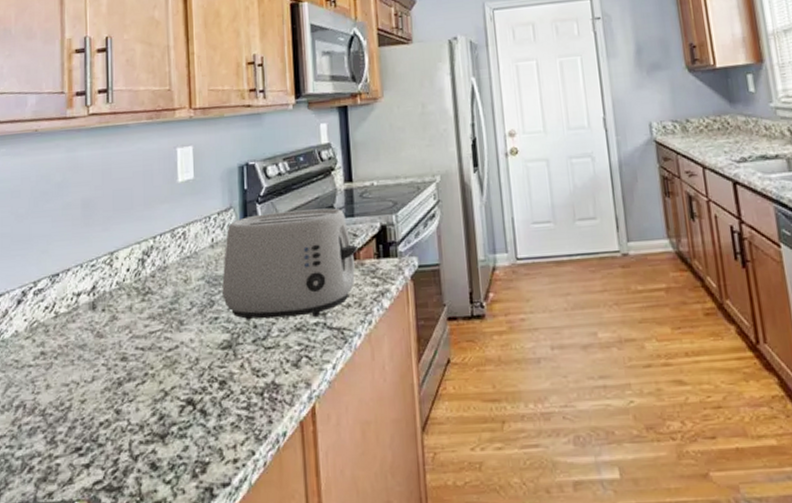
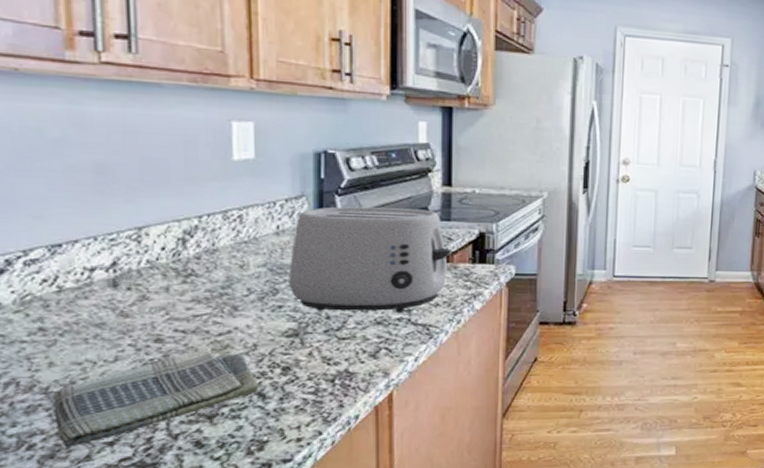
dish towel: none [48,364,201,470] -> present [52,347,259,448]

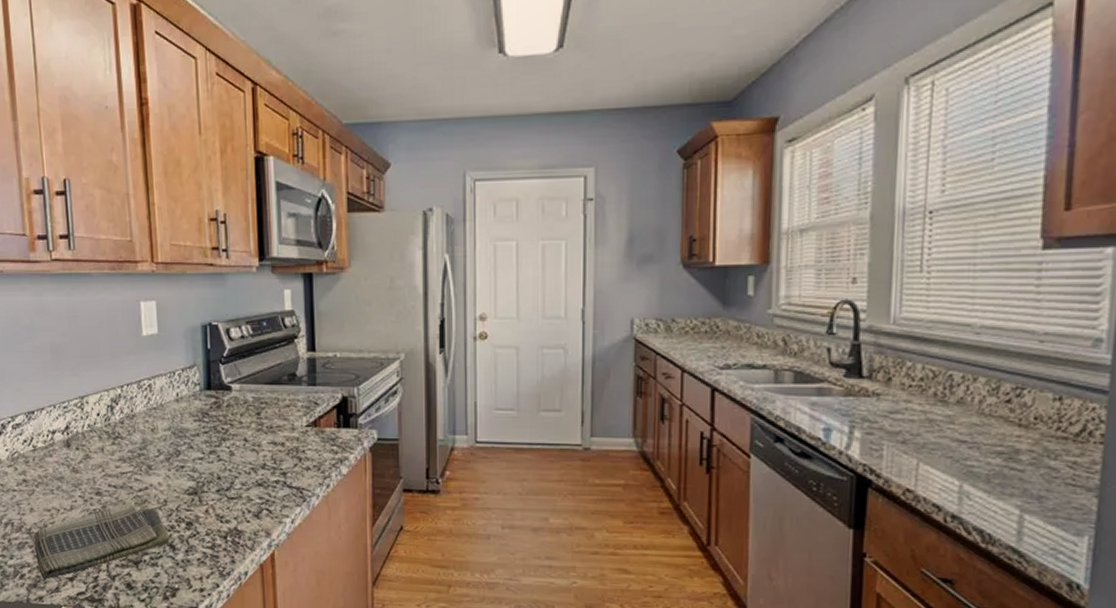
toaster: present [289,206,451,314] -> none [187,373,318,476]

